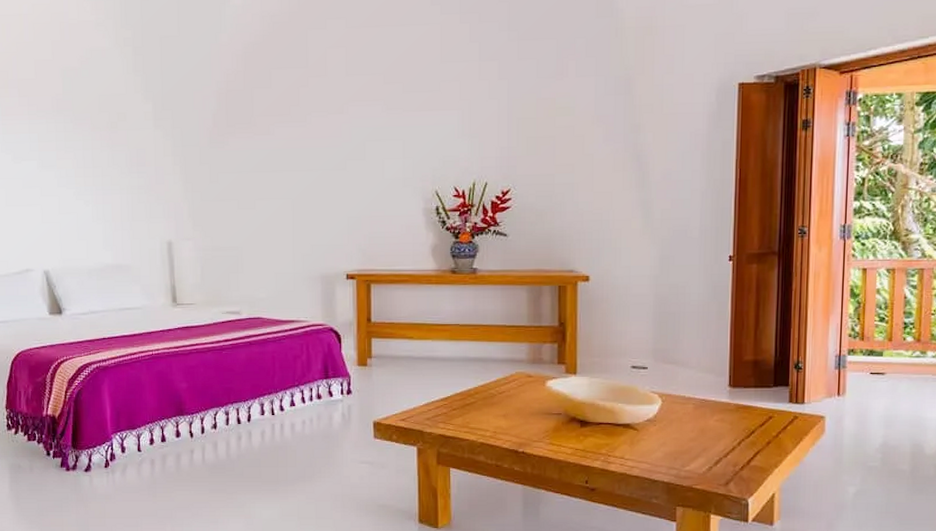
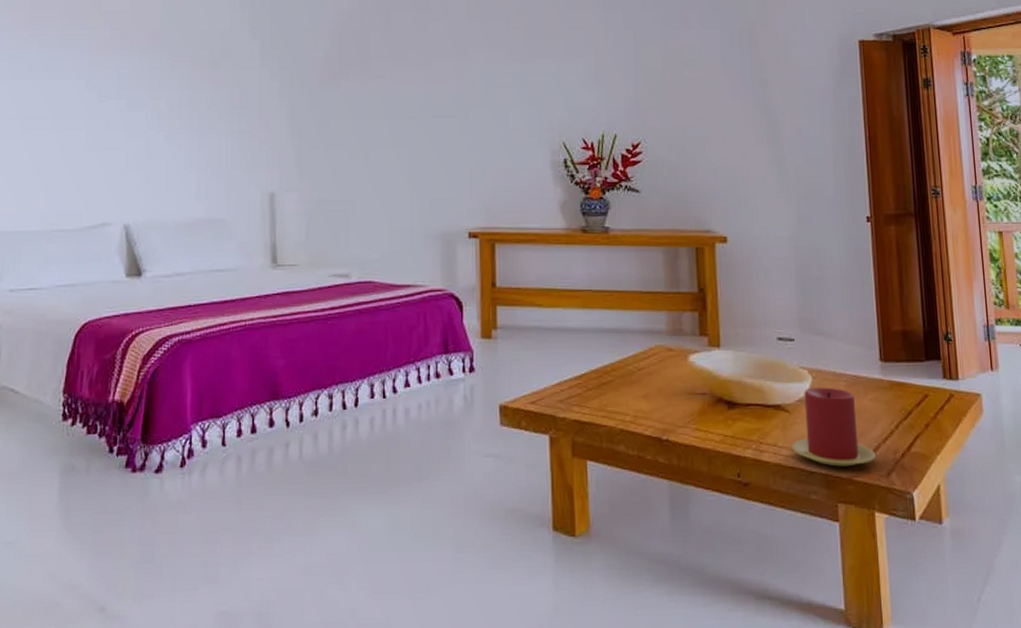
candle: none [638,409,716,477] -> present [792,387,876,467]

